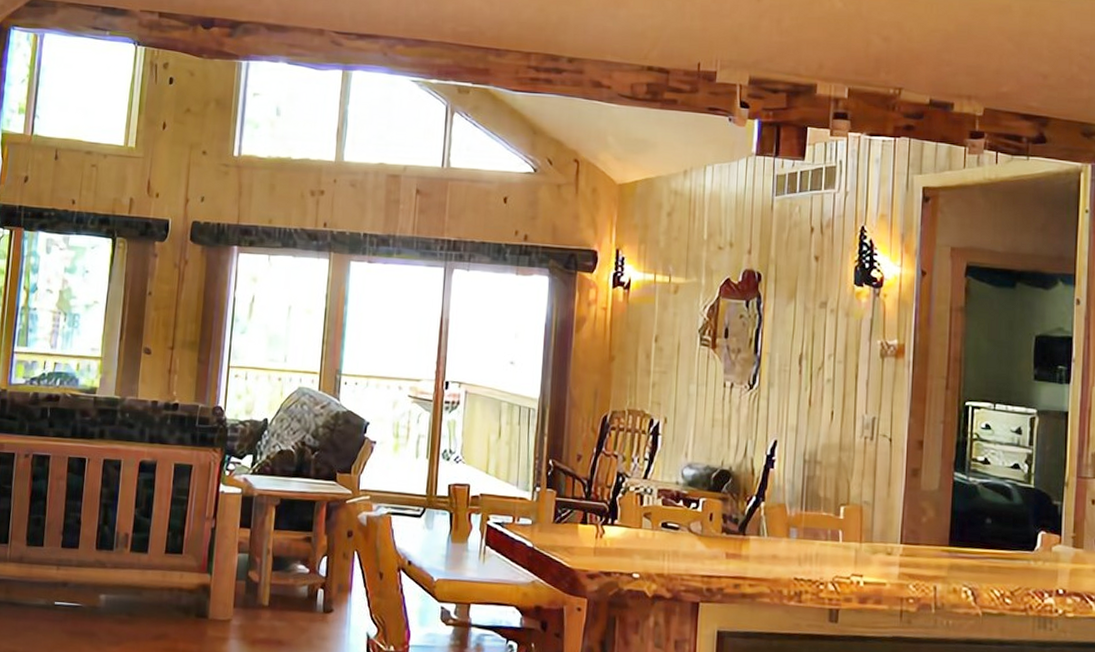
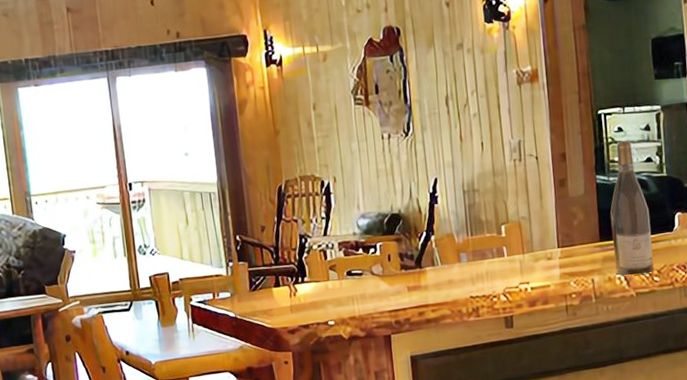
wine bottle: none [961,440,1010,594] -> present [610,141,654,276]

